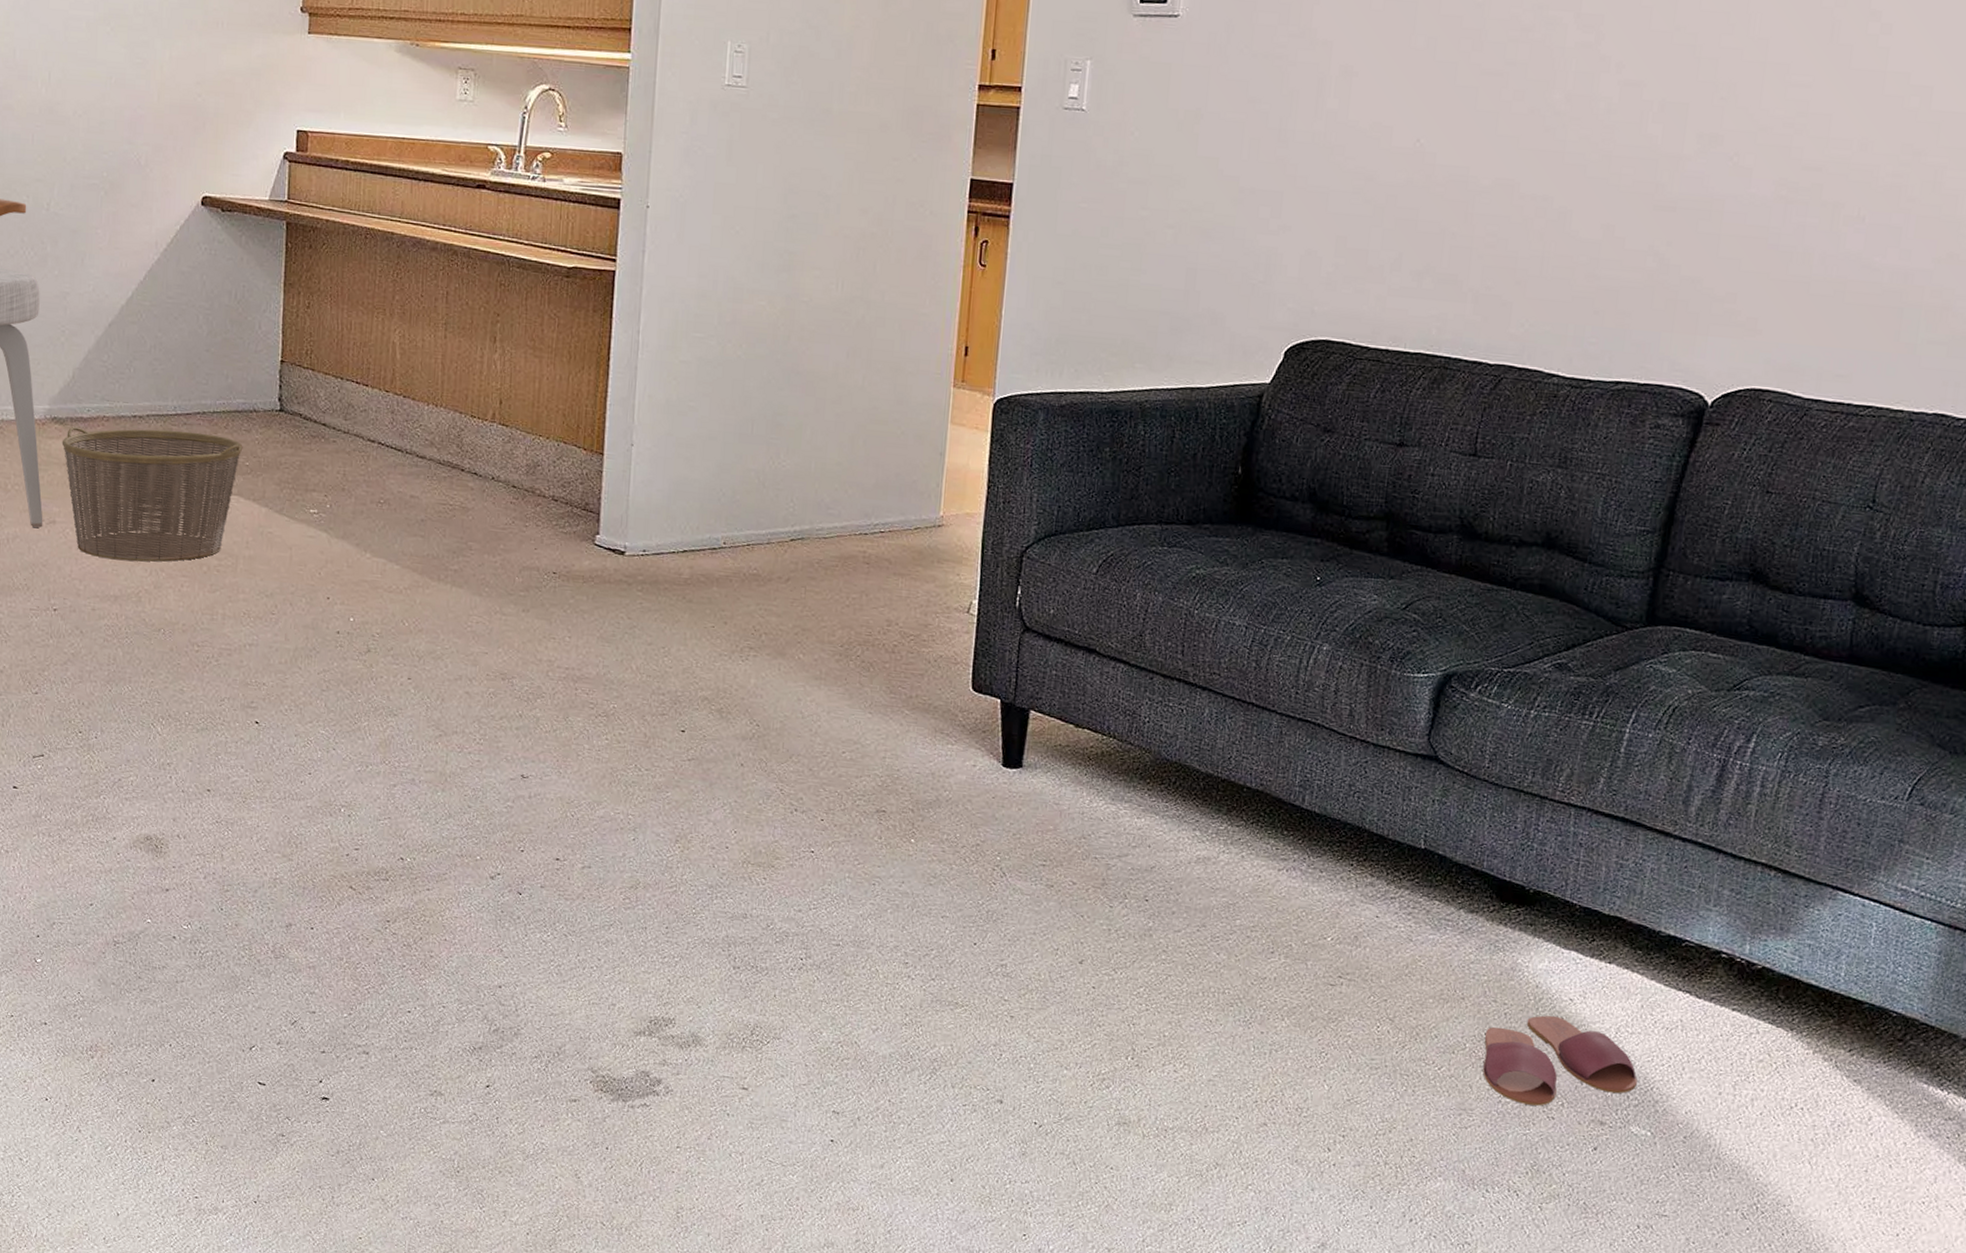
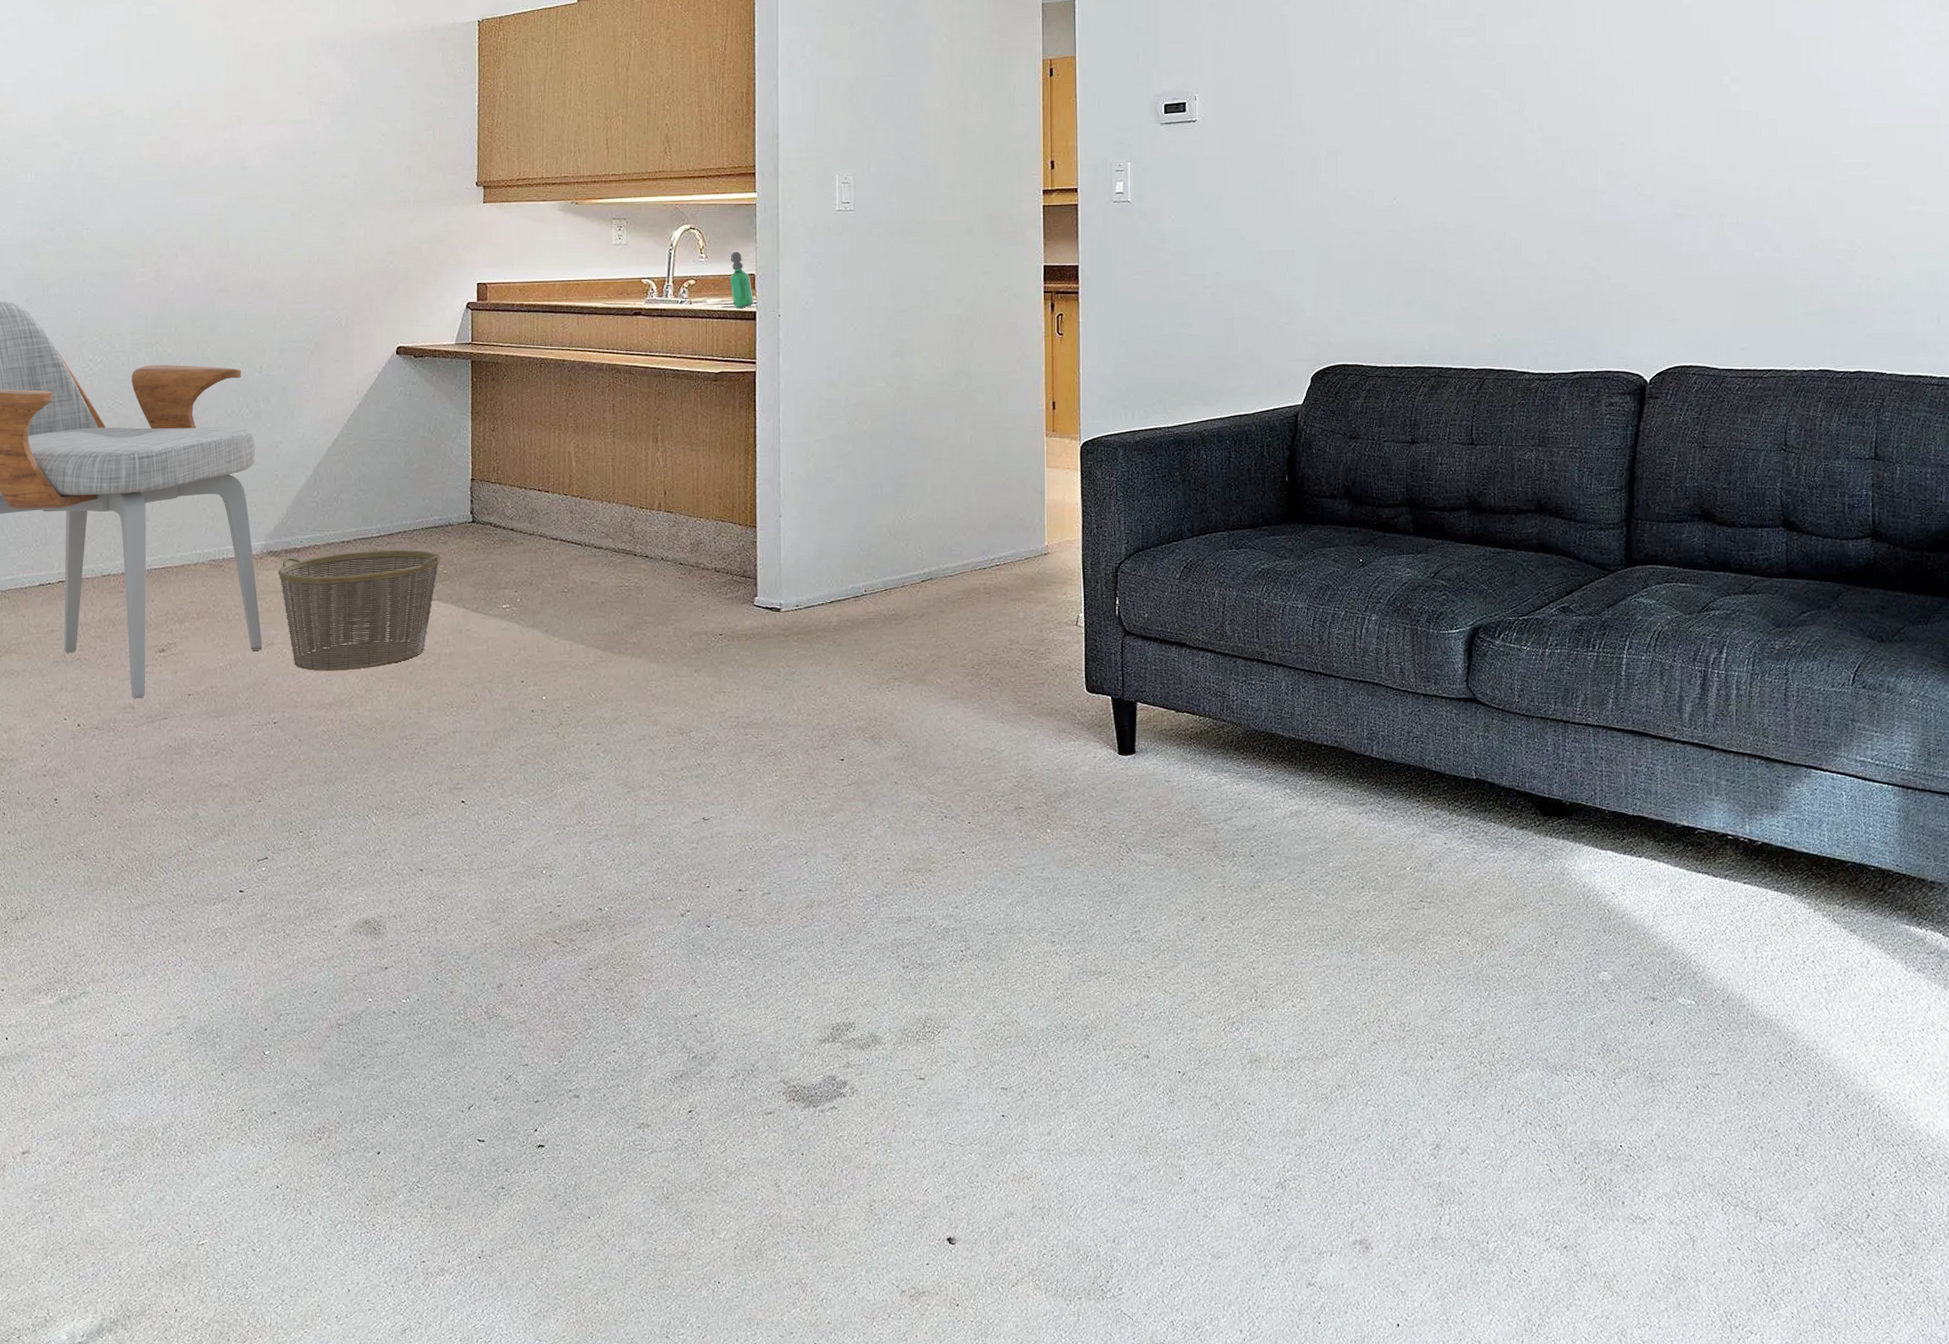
soap dispenser: none [591,123,619,193] -> present [729,251,753,308]
slippers: present [1483,1015,1638,1106] -> none [1548,909,1677,992]

